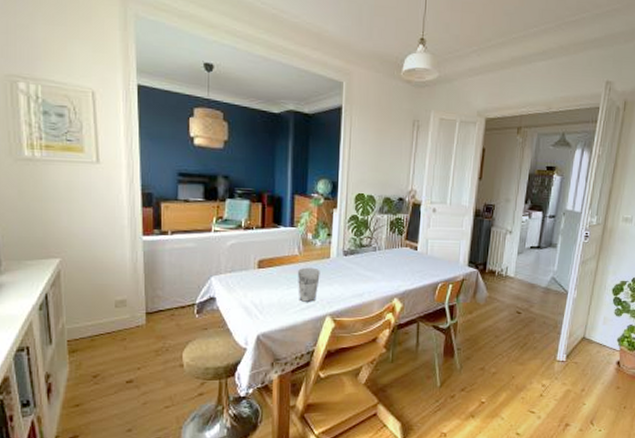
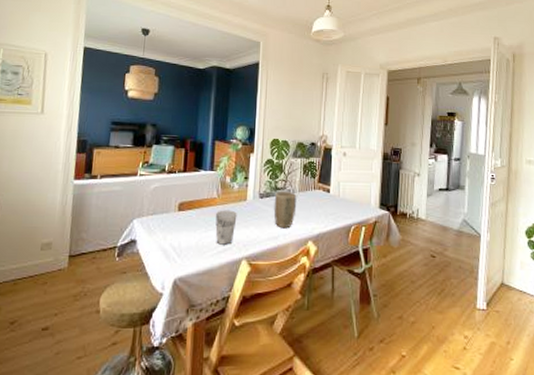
plant pot: none [358,249,383,286] -> present [273,191,297,229]

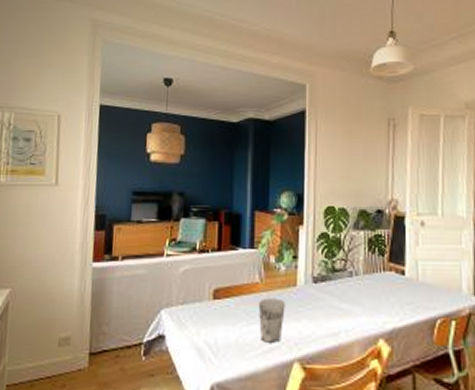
plant pot: present [273,191,297,229] -> none [331,274,362,322]

